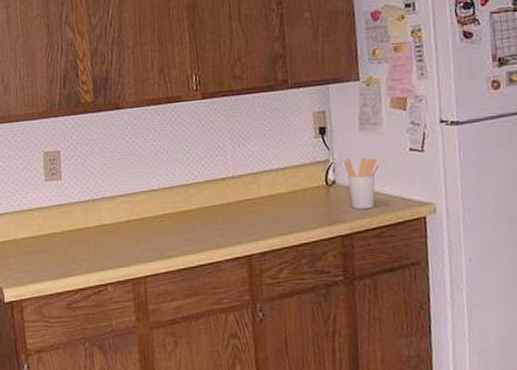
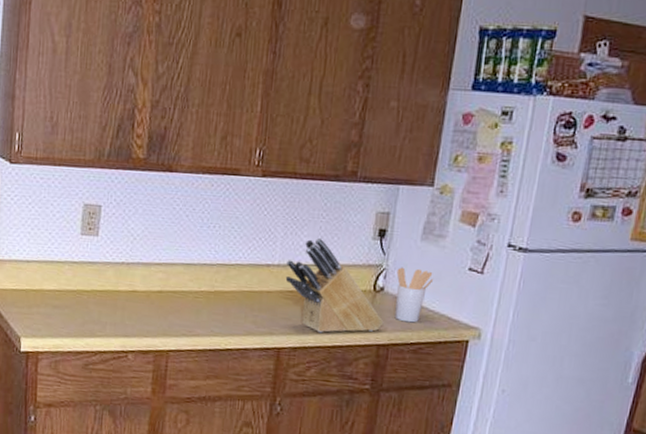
knife block: none [240,145,343,234] -> present [285,237,384,333]

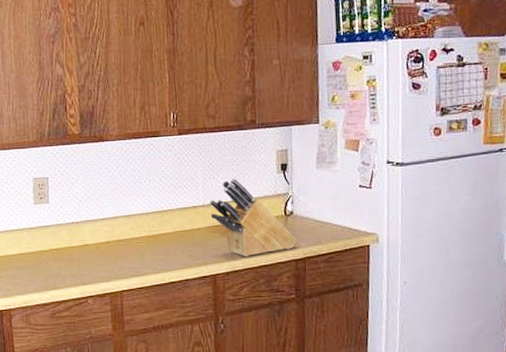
utensil holder: present [394,267,434,323] -> none [301,192,332,238]

